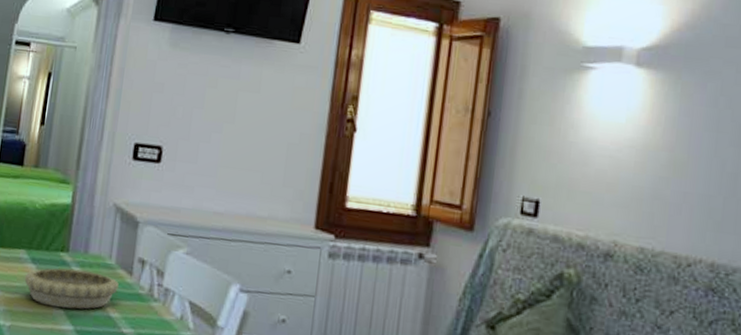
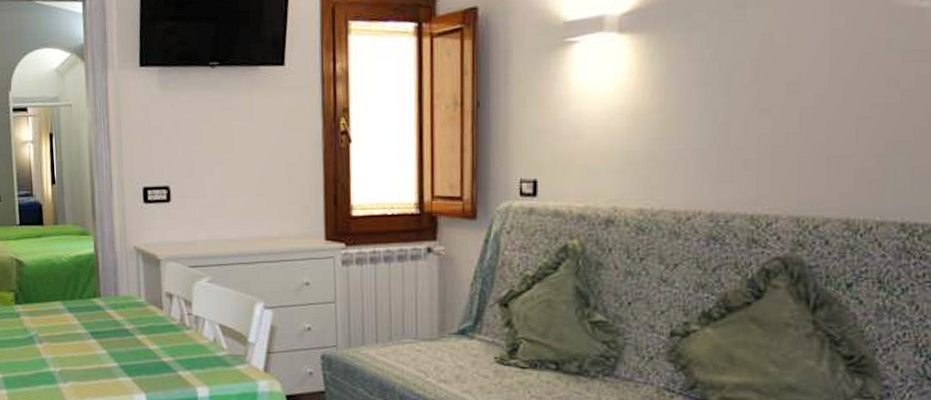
decorative bowl: present [24,268,119,309] -> none [65,312,152,348]

